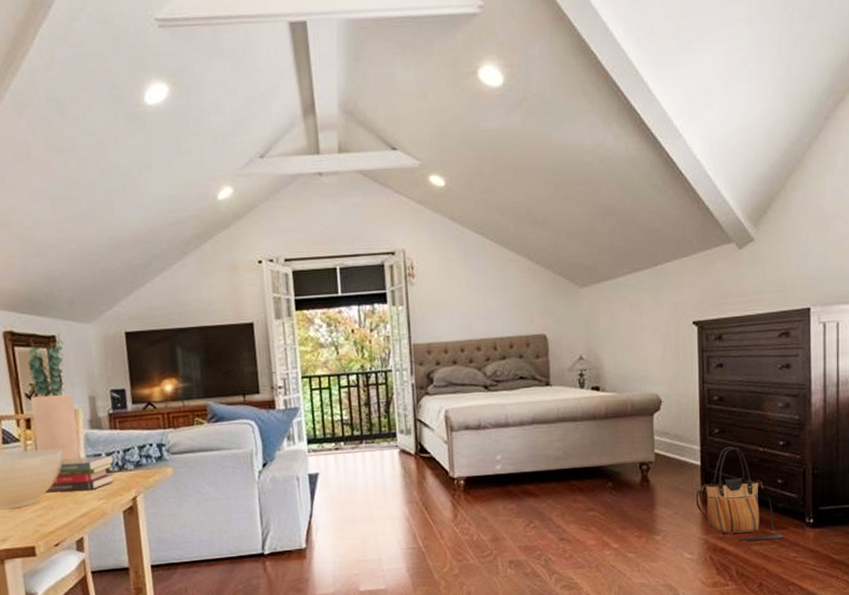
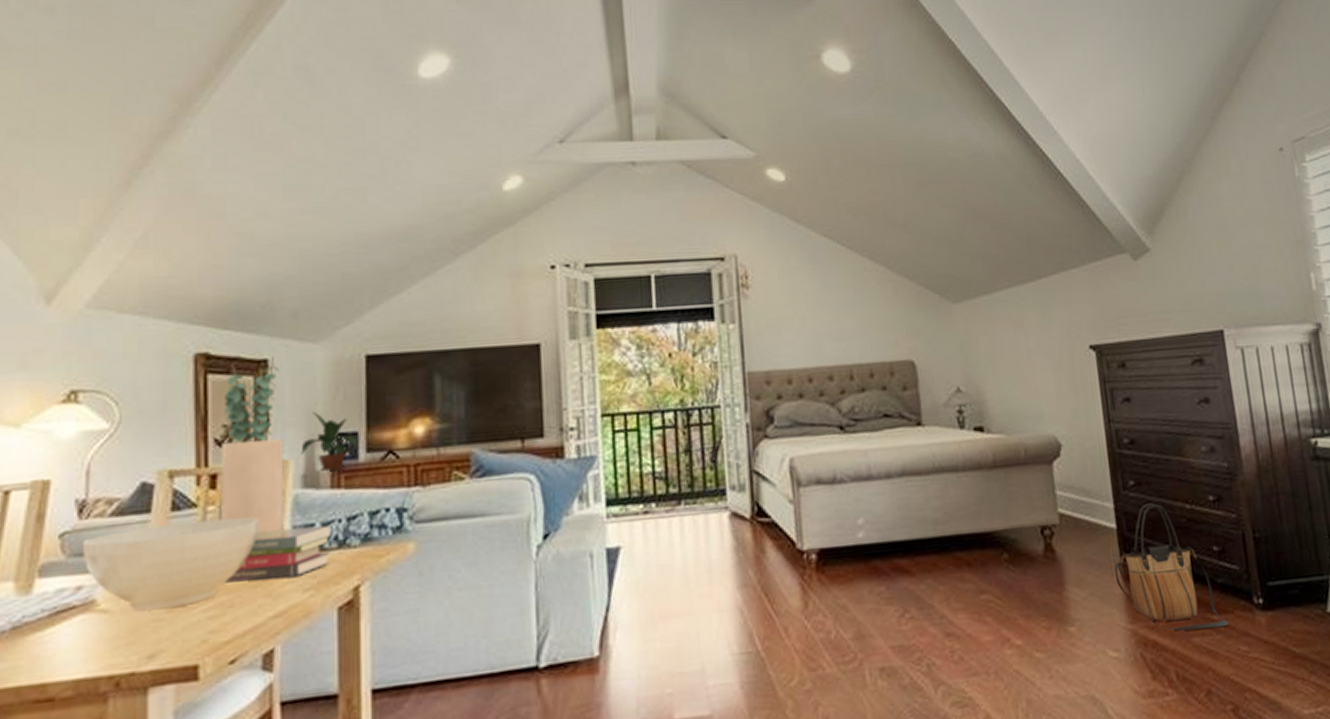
potted plant: none [86,374,126,418] -> present [300,411,358,473]

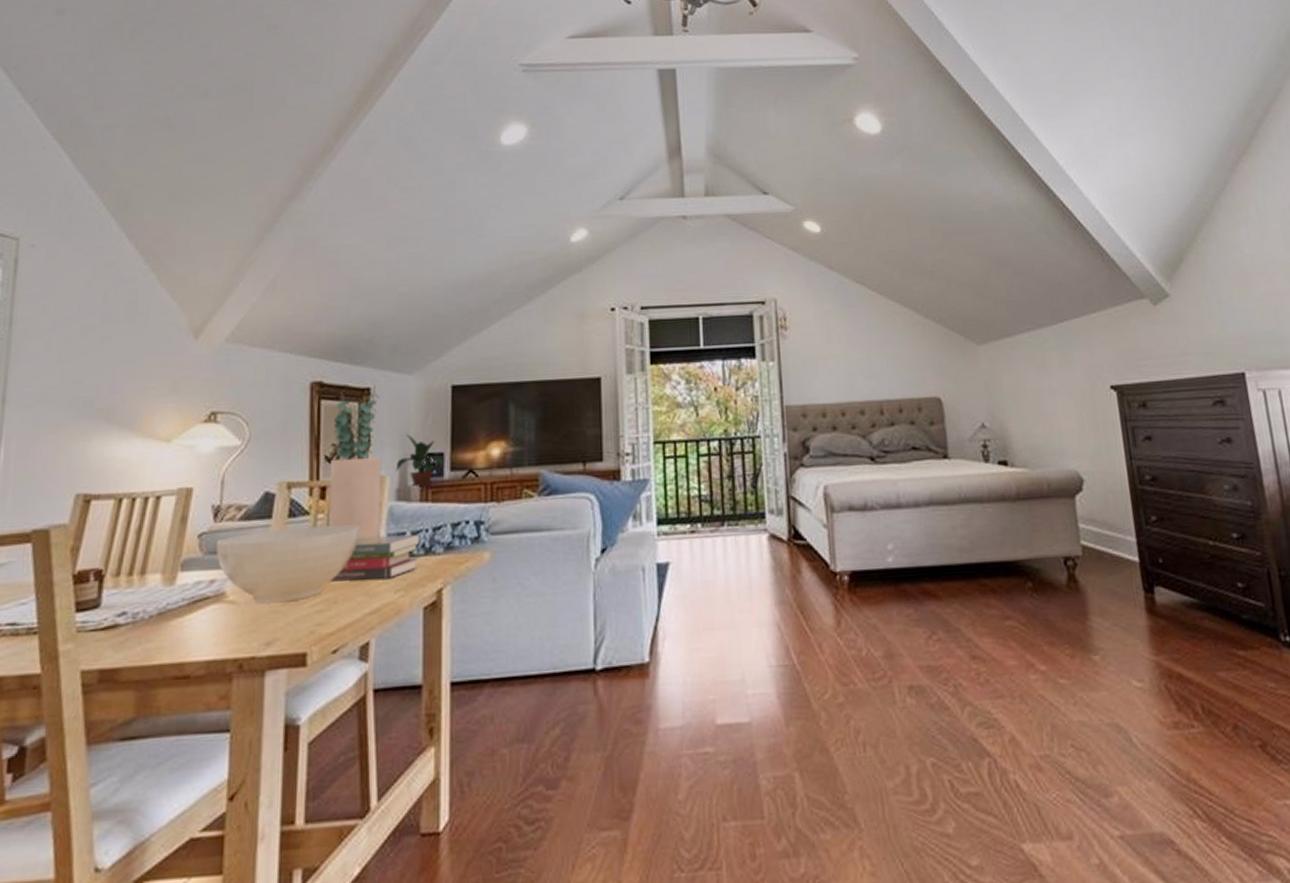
tote bag: present [1114,503,1229,631] -> none [1137,538,1256,665]

